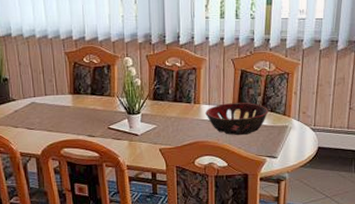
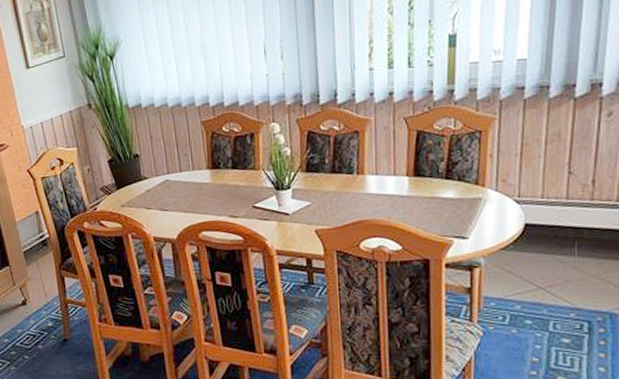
decorative bowl: present [205,103,269,136] -> none [372,170,455,212]

